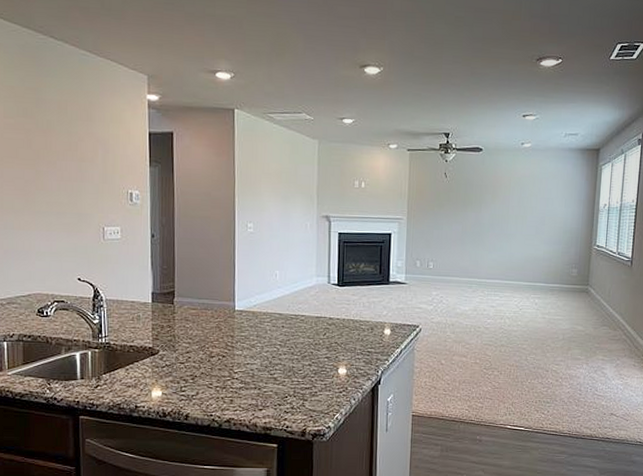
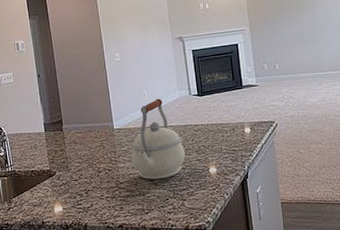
kettle: none [251,282,314,374] -> present [131,98,186,180]

